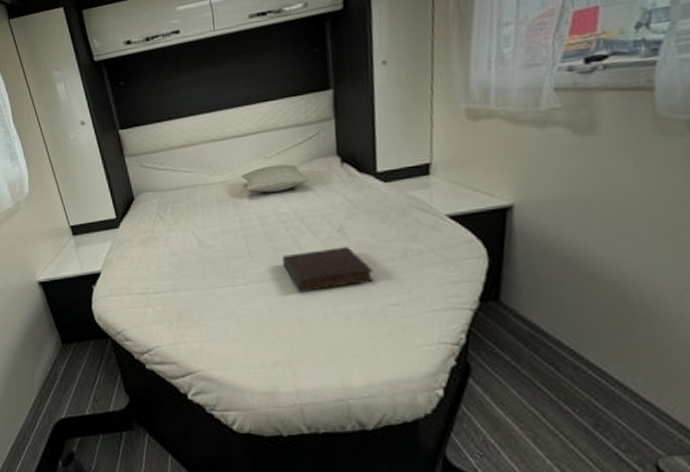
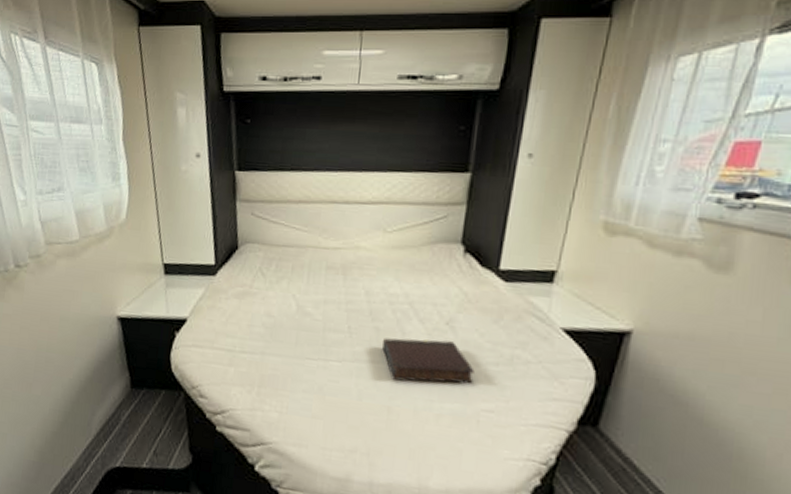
pillow: present [240,164,312,193] -> none [356,240,430,271]

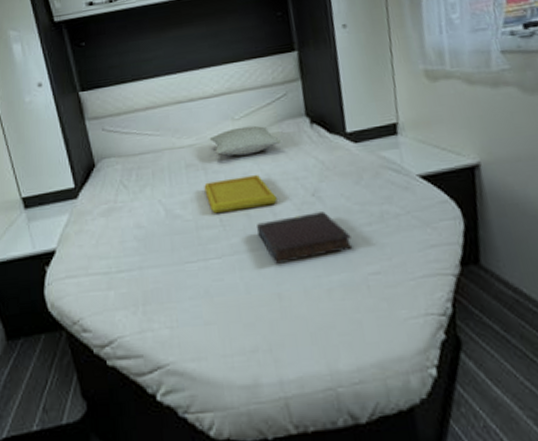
serving tray: none [339,288,410,325] -> present [204,174,277,214]
pillow: none [356,240,430,271] -> present [209,125,283,156]

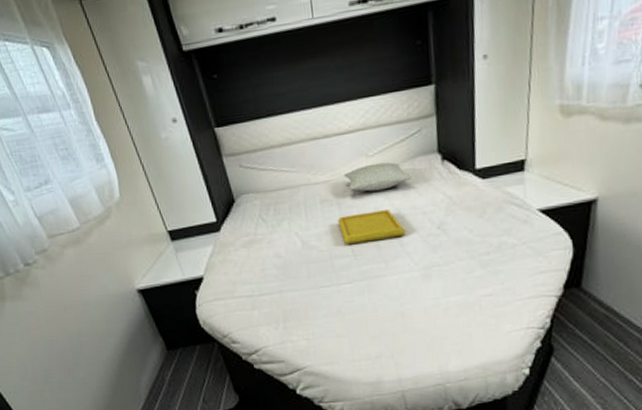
book: present [257,211,353,264] -> none [385,242,471,288]

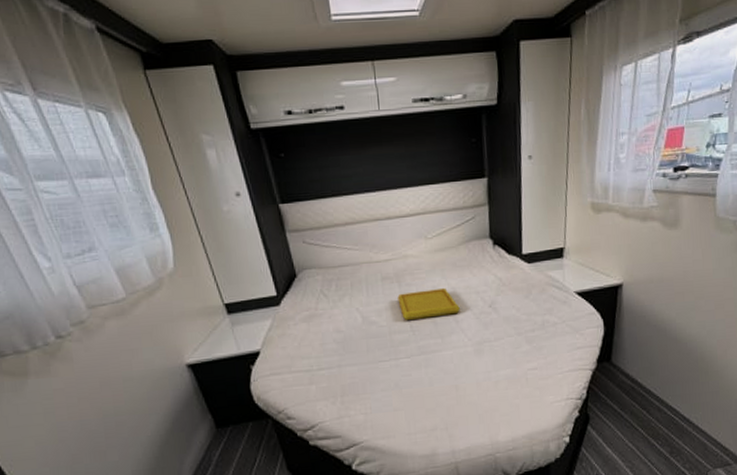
pillow: present [343,162,414,192] -> none [404,244,468,271]

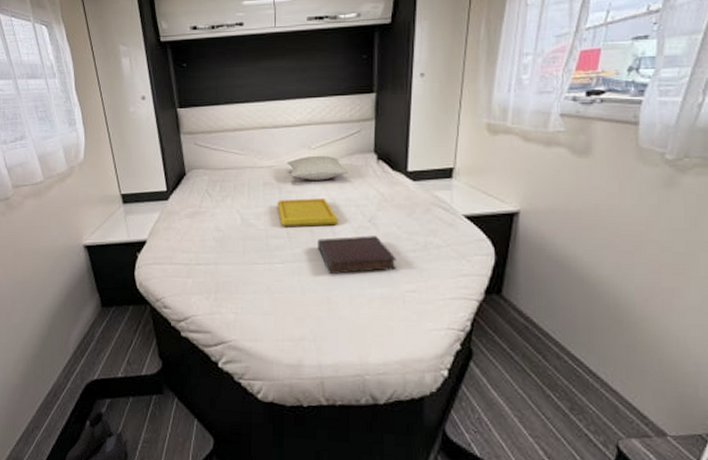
pillow: none [404,244,468,271] -> present [286,155,350,180]
book: none [442,320,518,362] -> present [318,236,396,274]

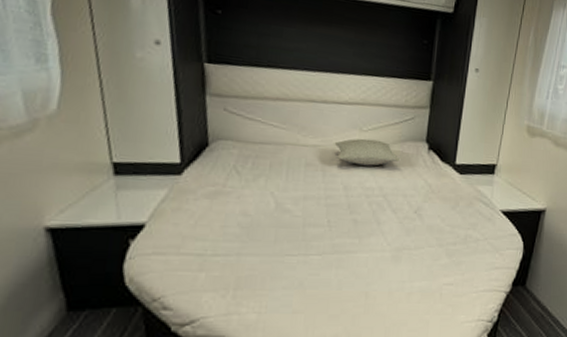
serving tray: present [277,197,338,227] -> none [319,183,384,215]
book: present [318,236,396,274] -> none [360,227,438,267]

